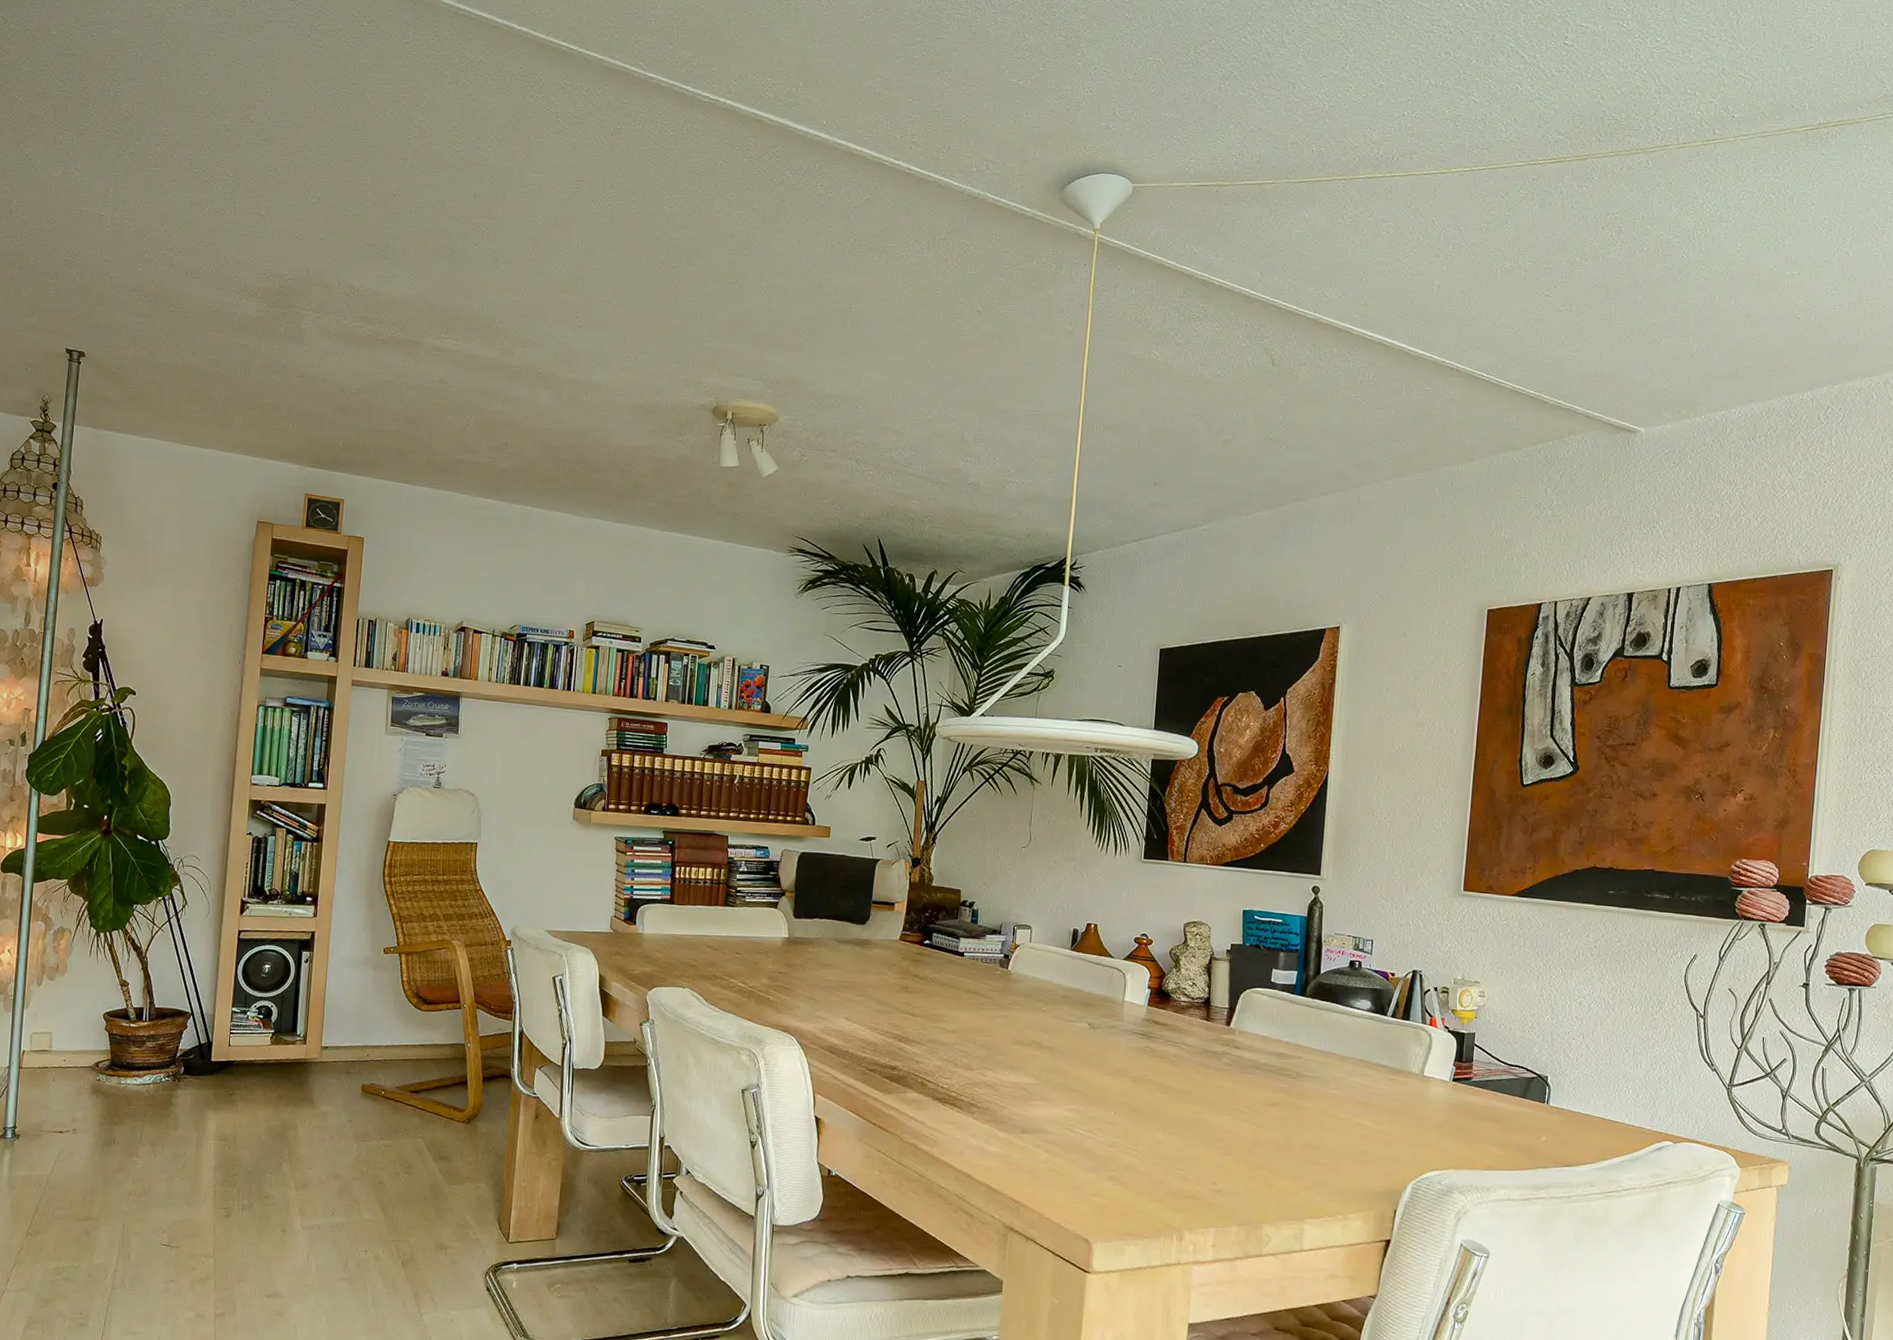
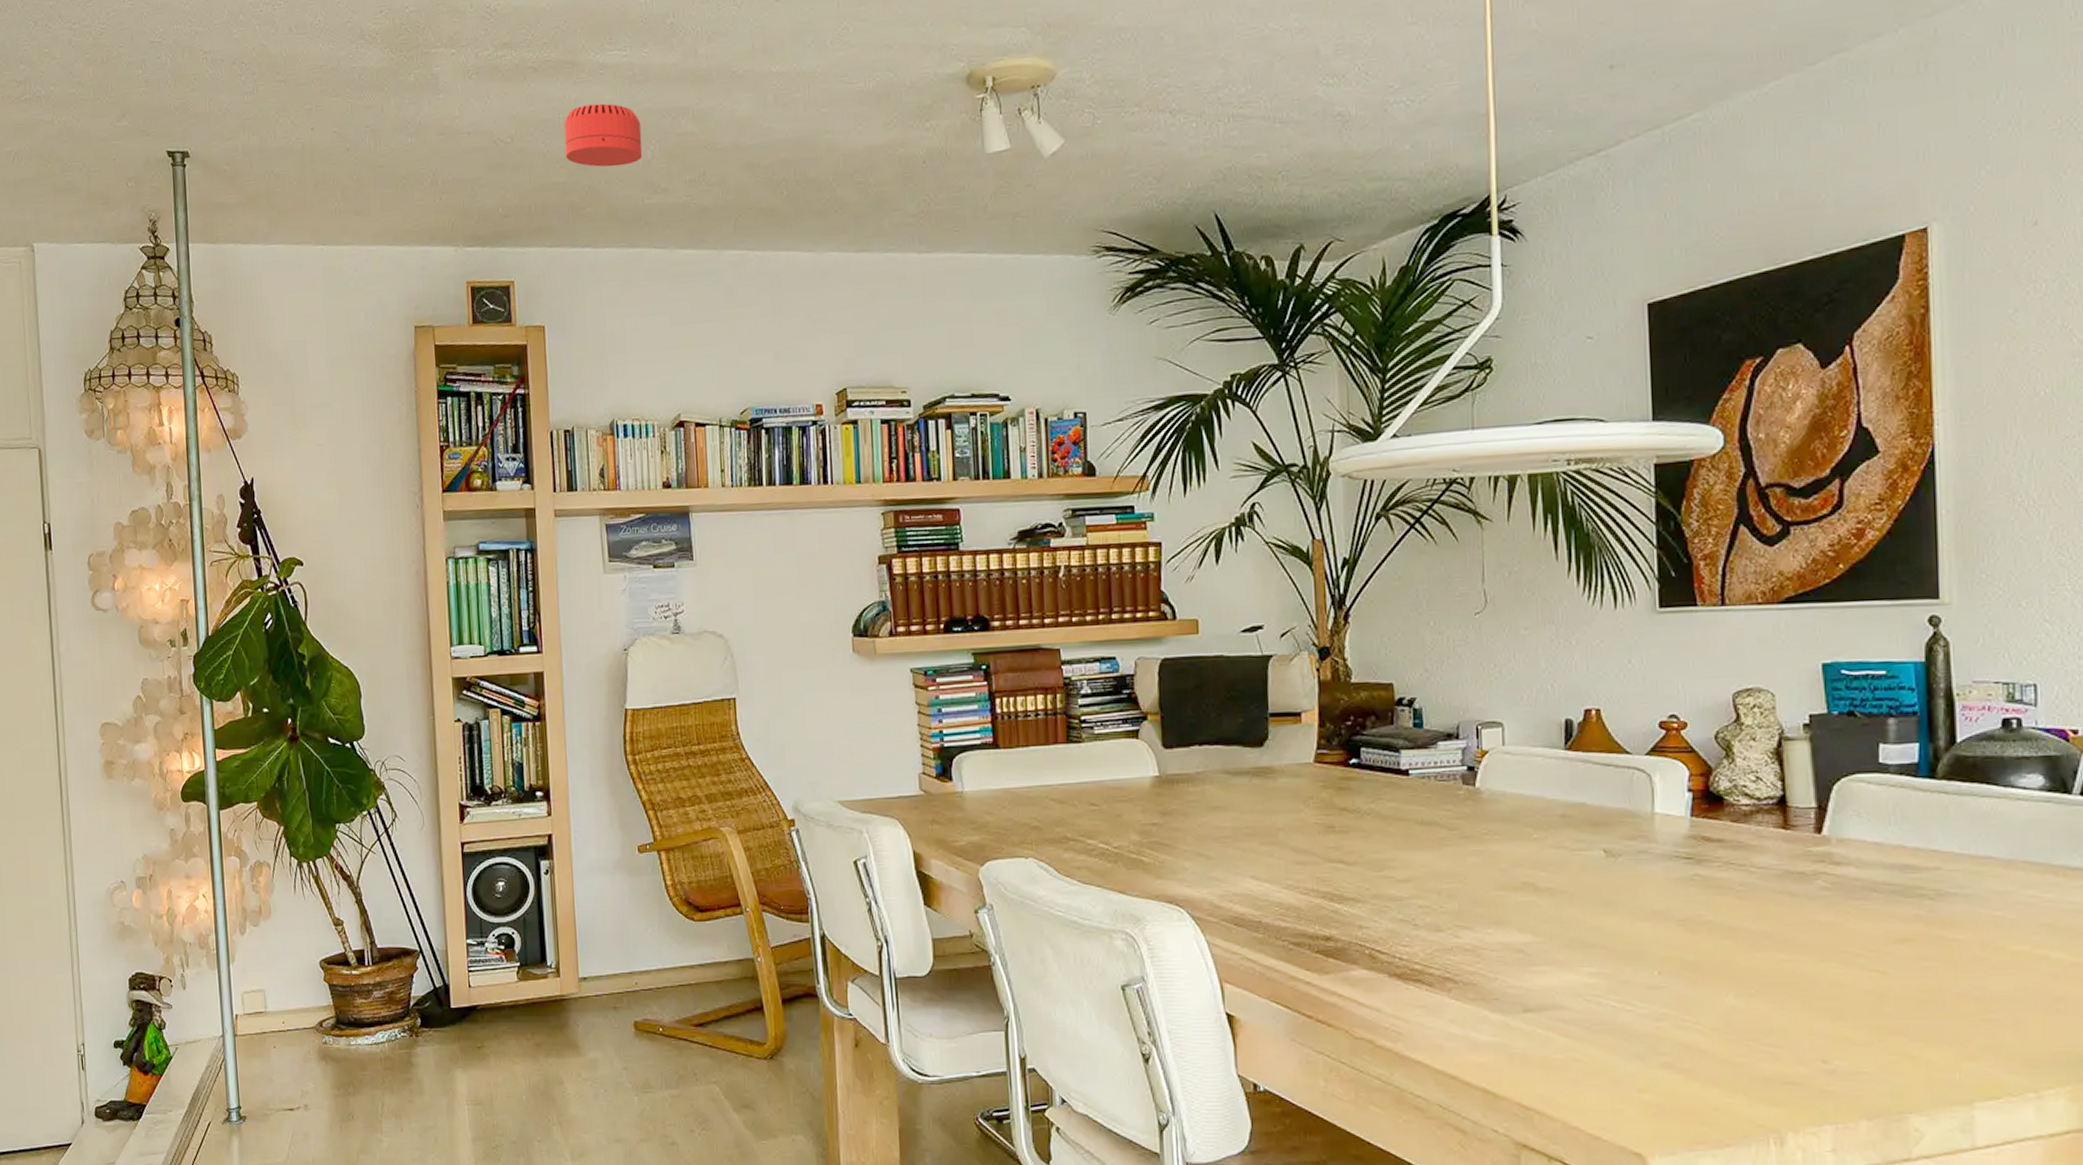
smoke detector: none [399,376,462,427] -> present [563,103,643,167]

